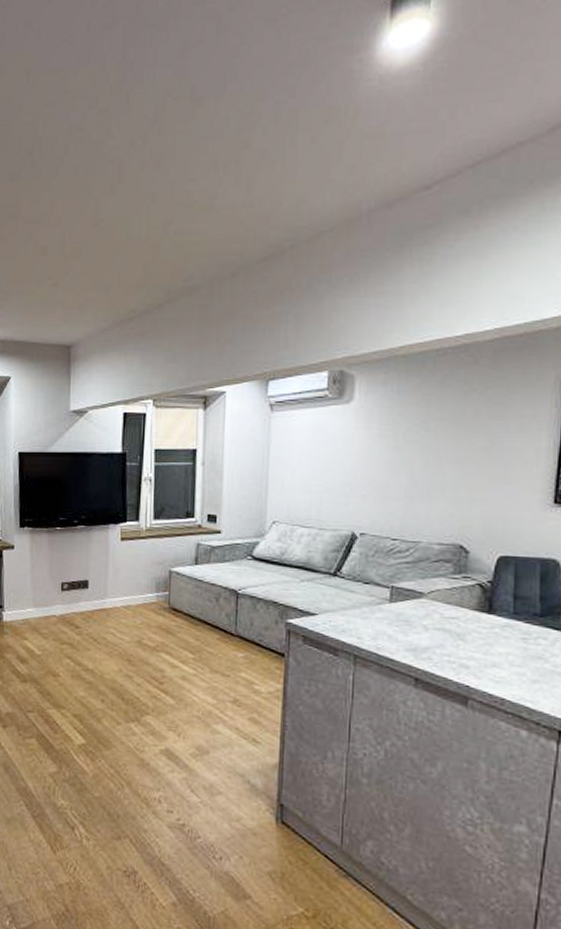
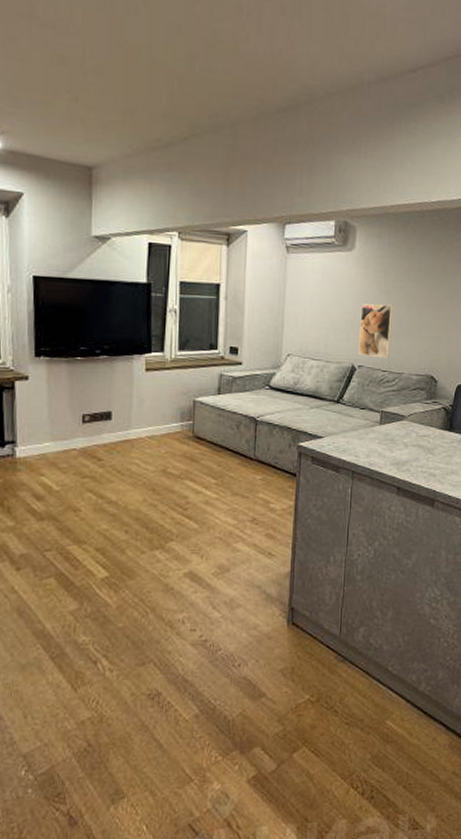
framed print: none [360,461,406,525] -> present [358,304,394,359]

